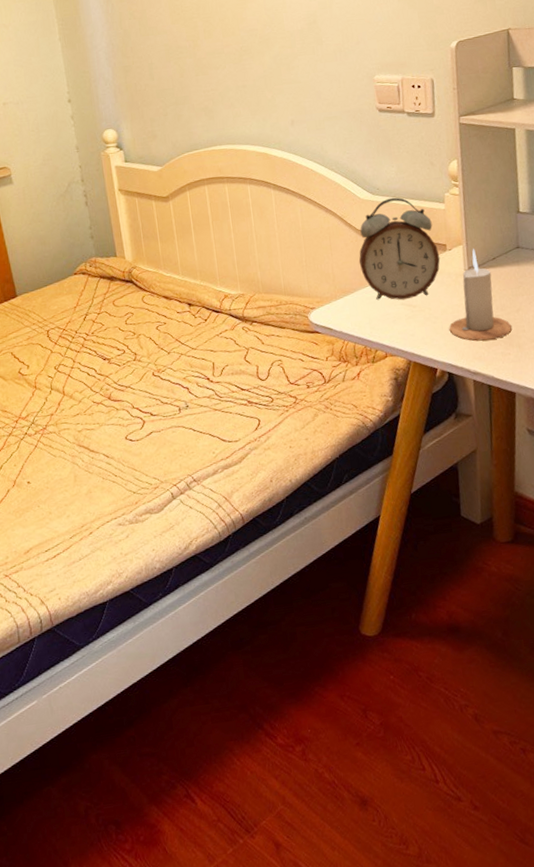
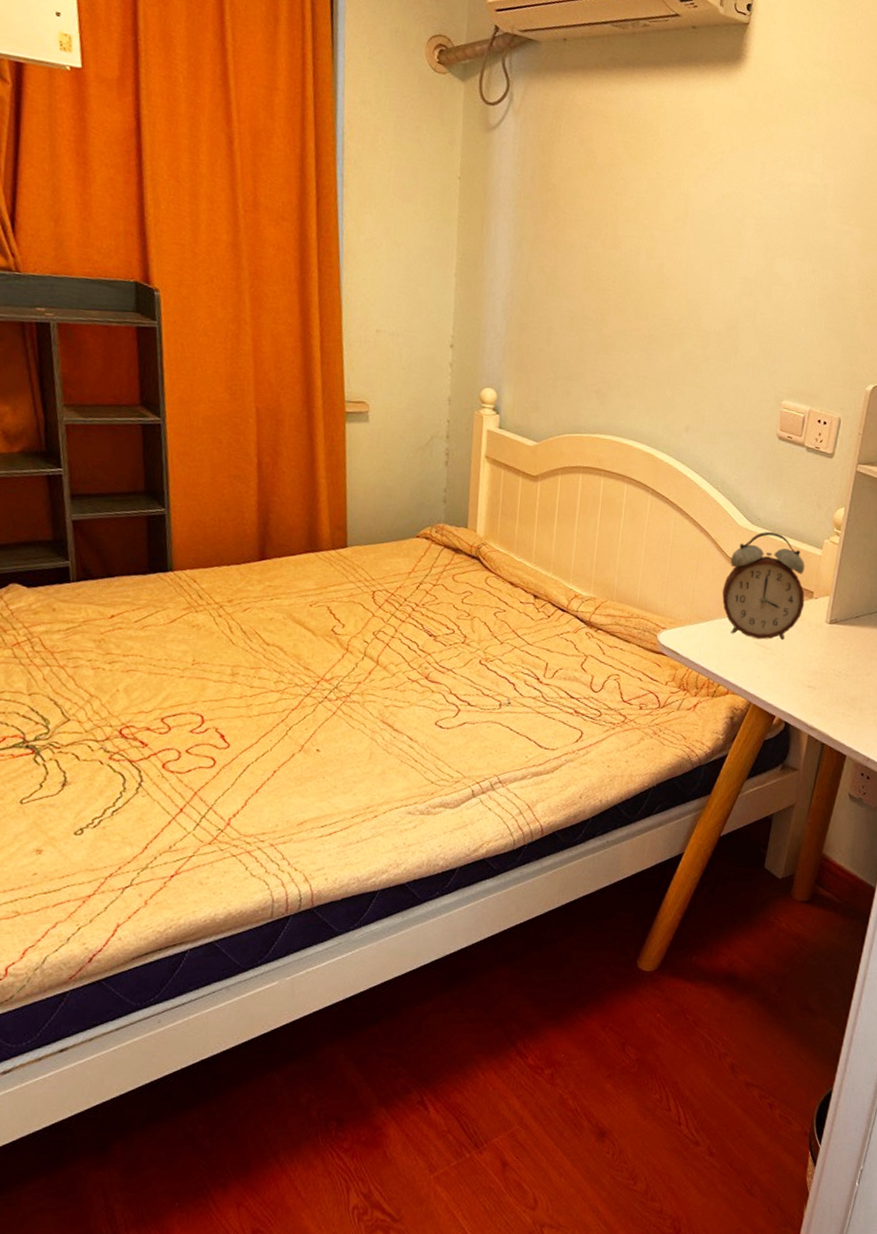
candle: present [449,249,512,341] -> none [796,602,859,698]

